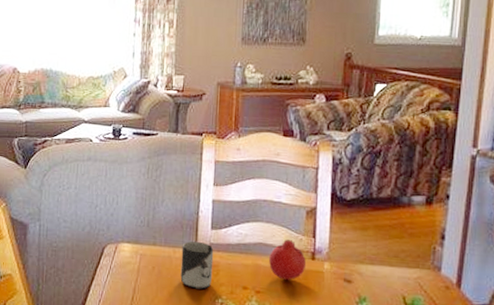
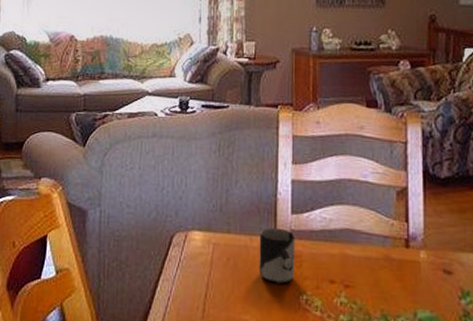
fruit: present [269,240,307,280] -> none [358,225,400,272]

